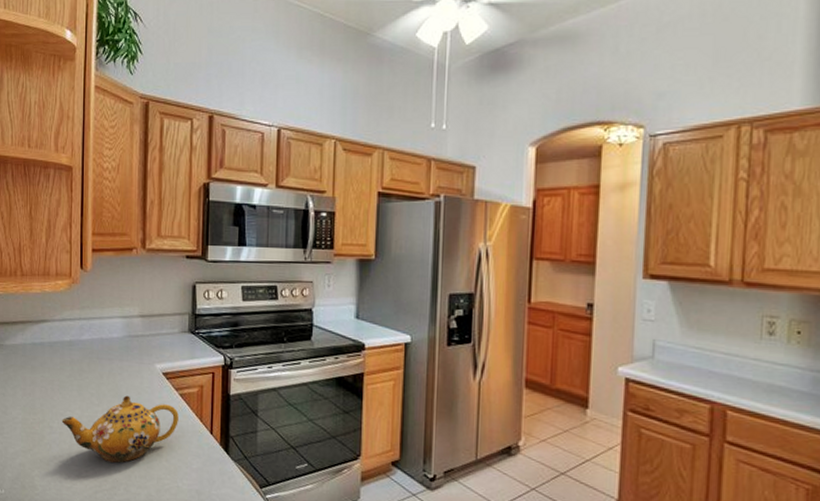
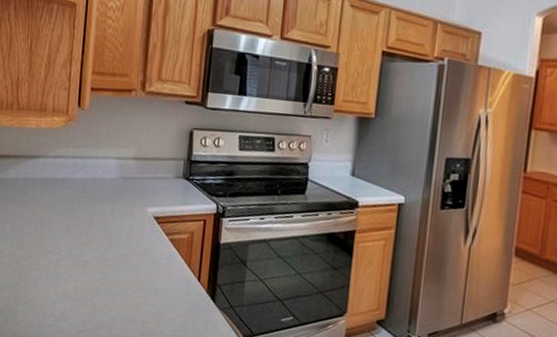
teapot: present [61,395,179,463] -> none [49,237,167,304]

